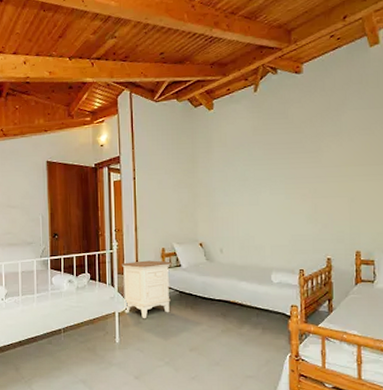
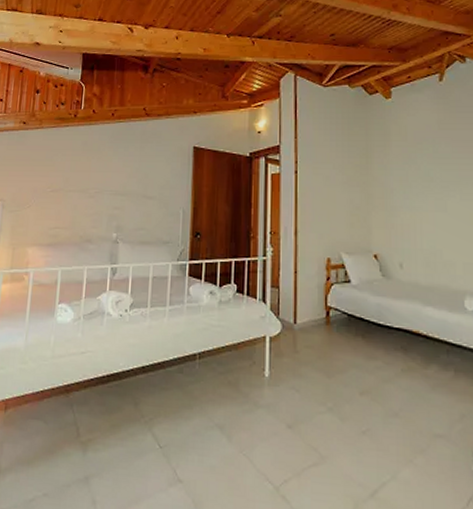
nightstand: present [121,260,172,318] -> none [275,272,339,347]

